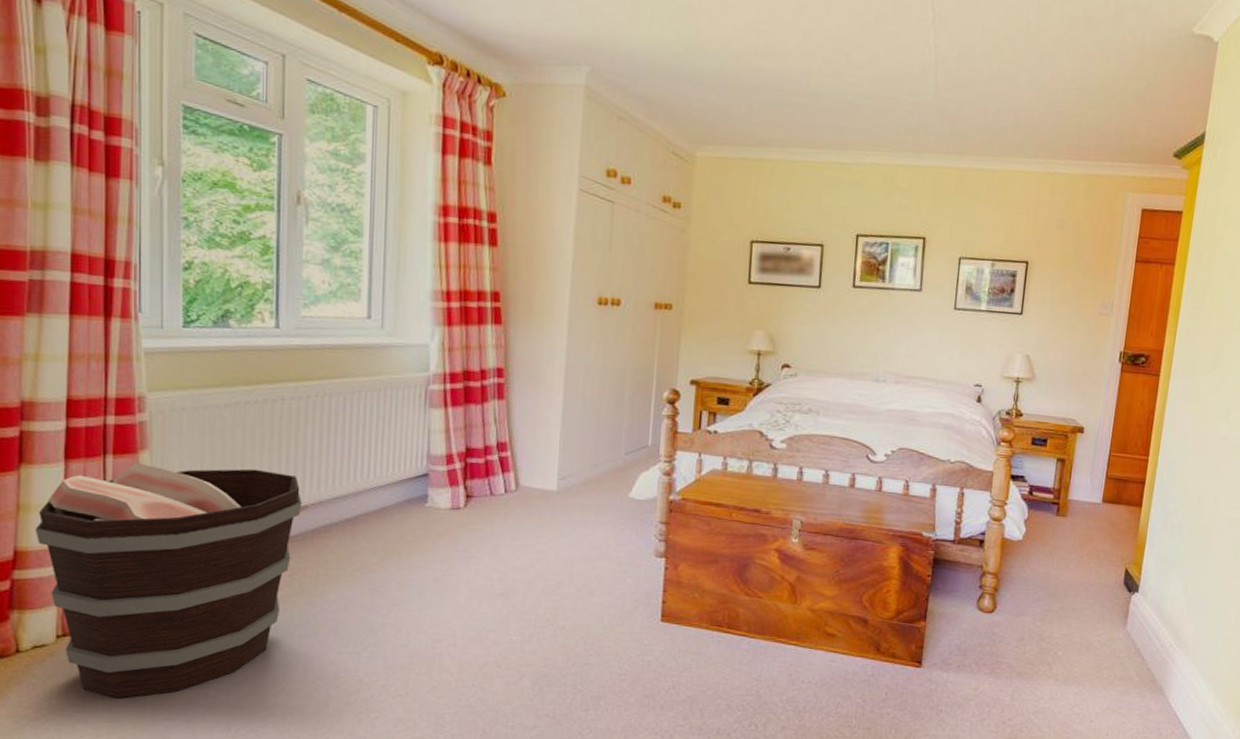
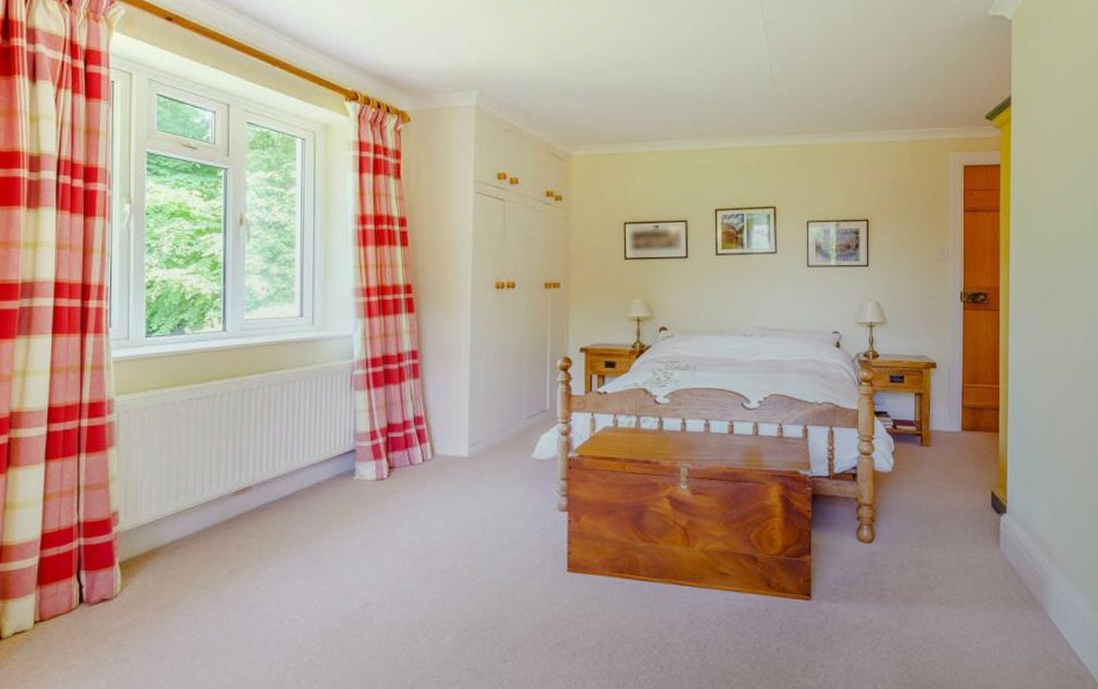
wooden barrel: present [35,463,301,699] -> none [18,457,246,678]

